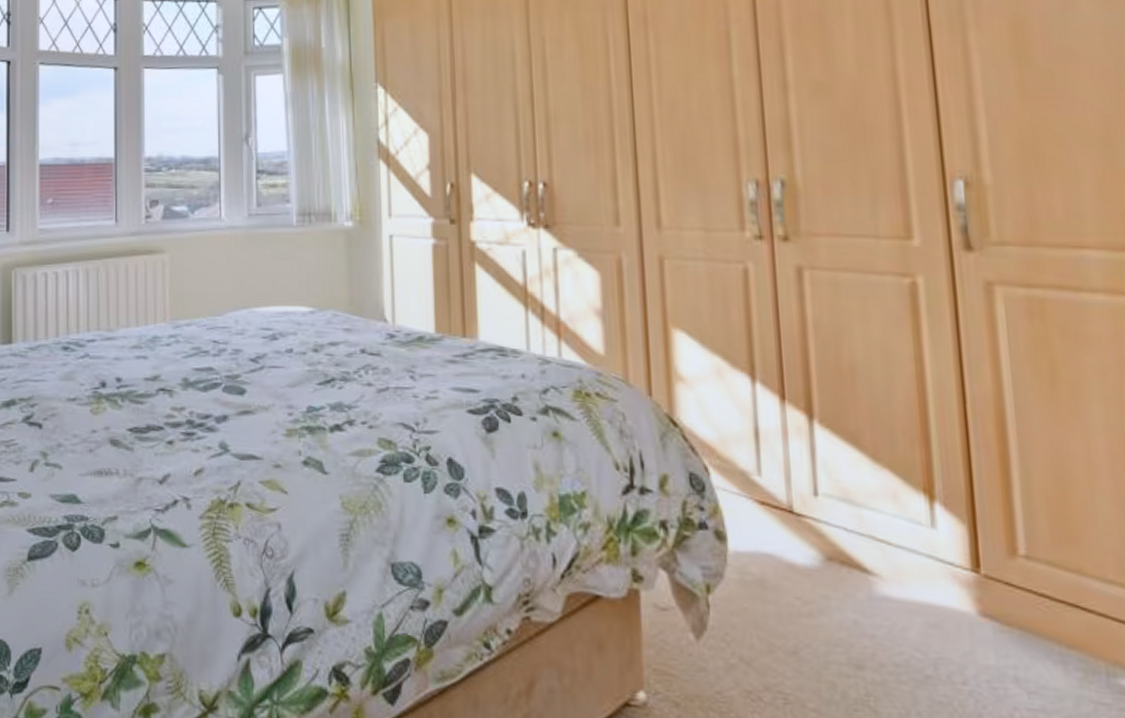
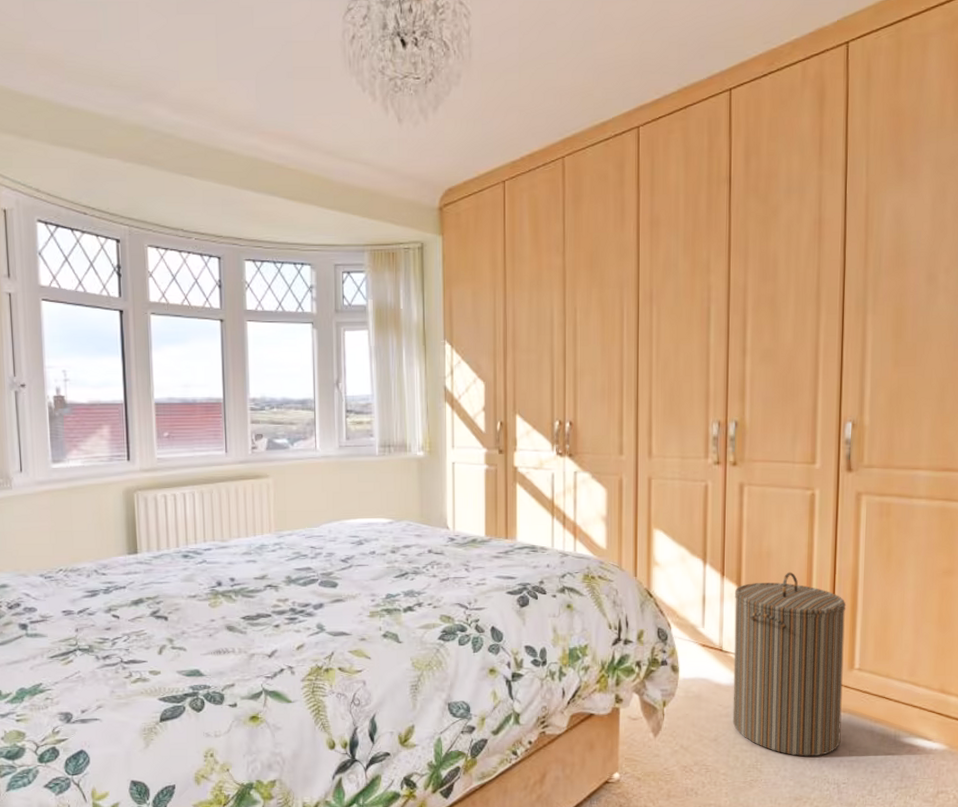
laundry hamper: none [803,397,1010,696] -> present [732,572,846,757]

